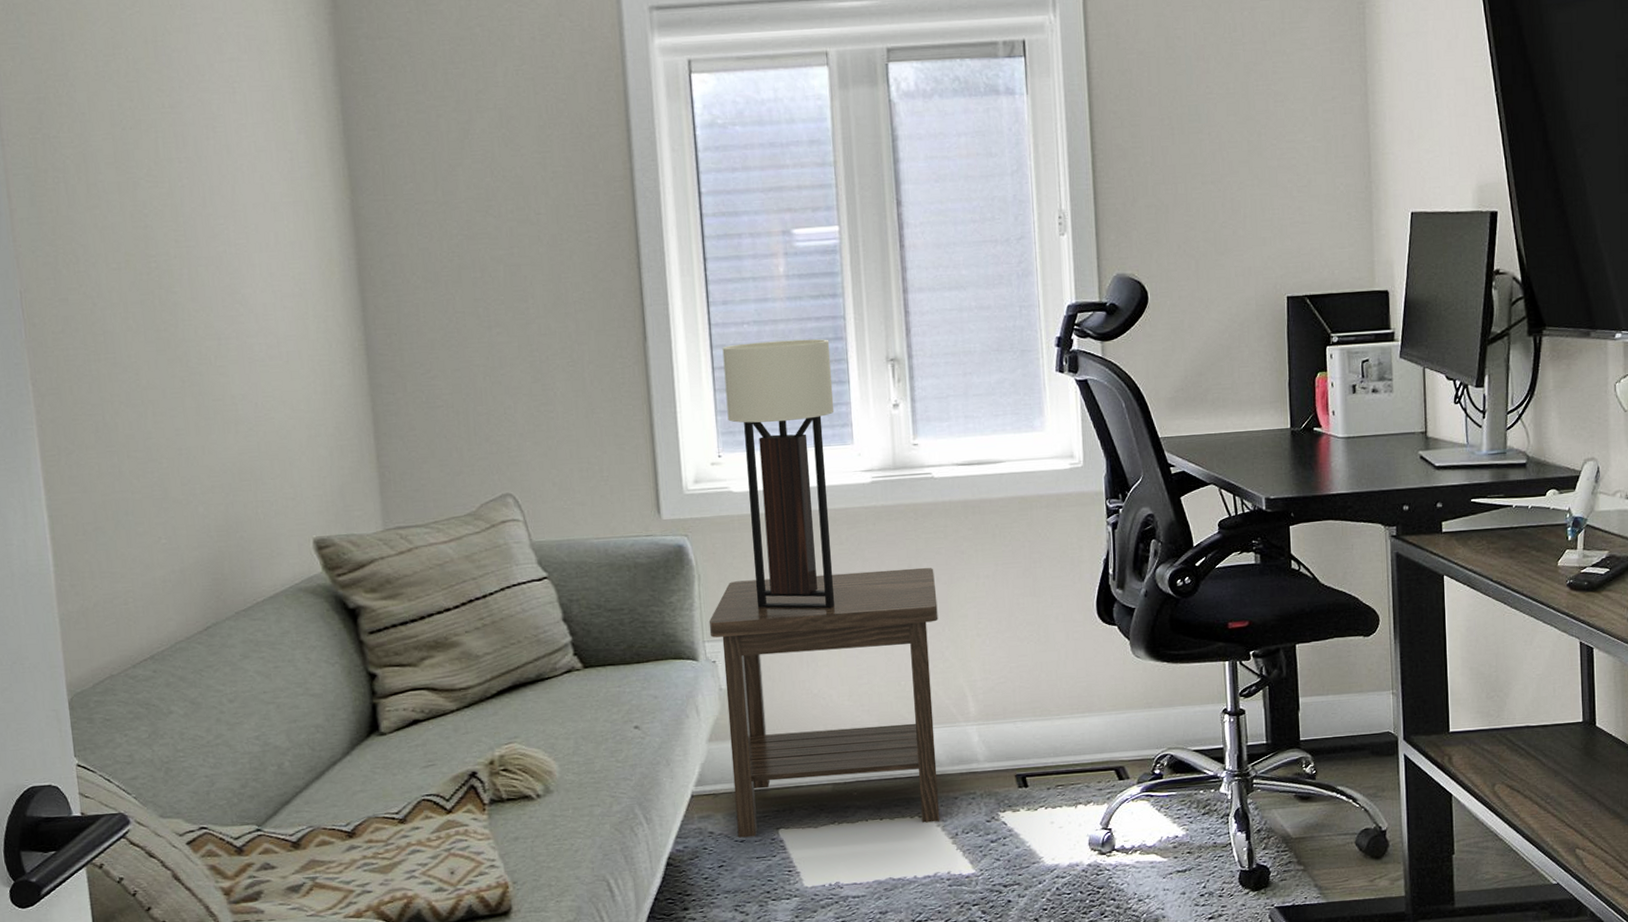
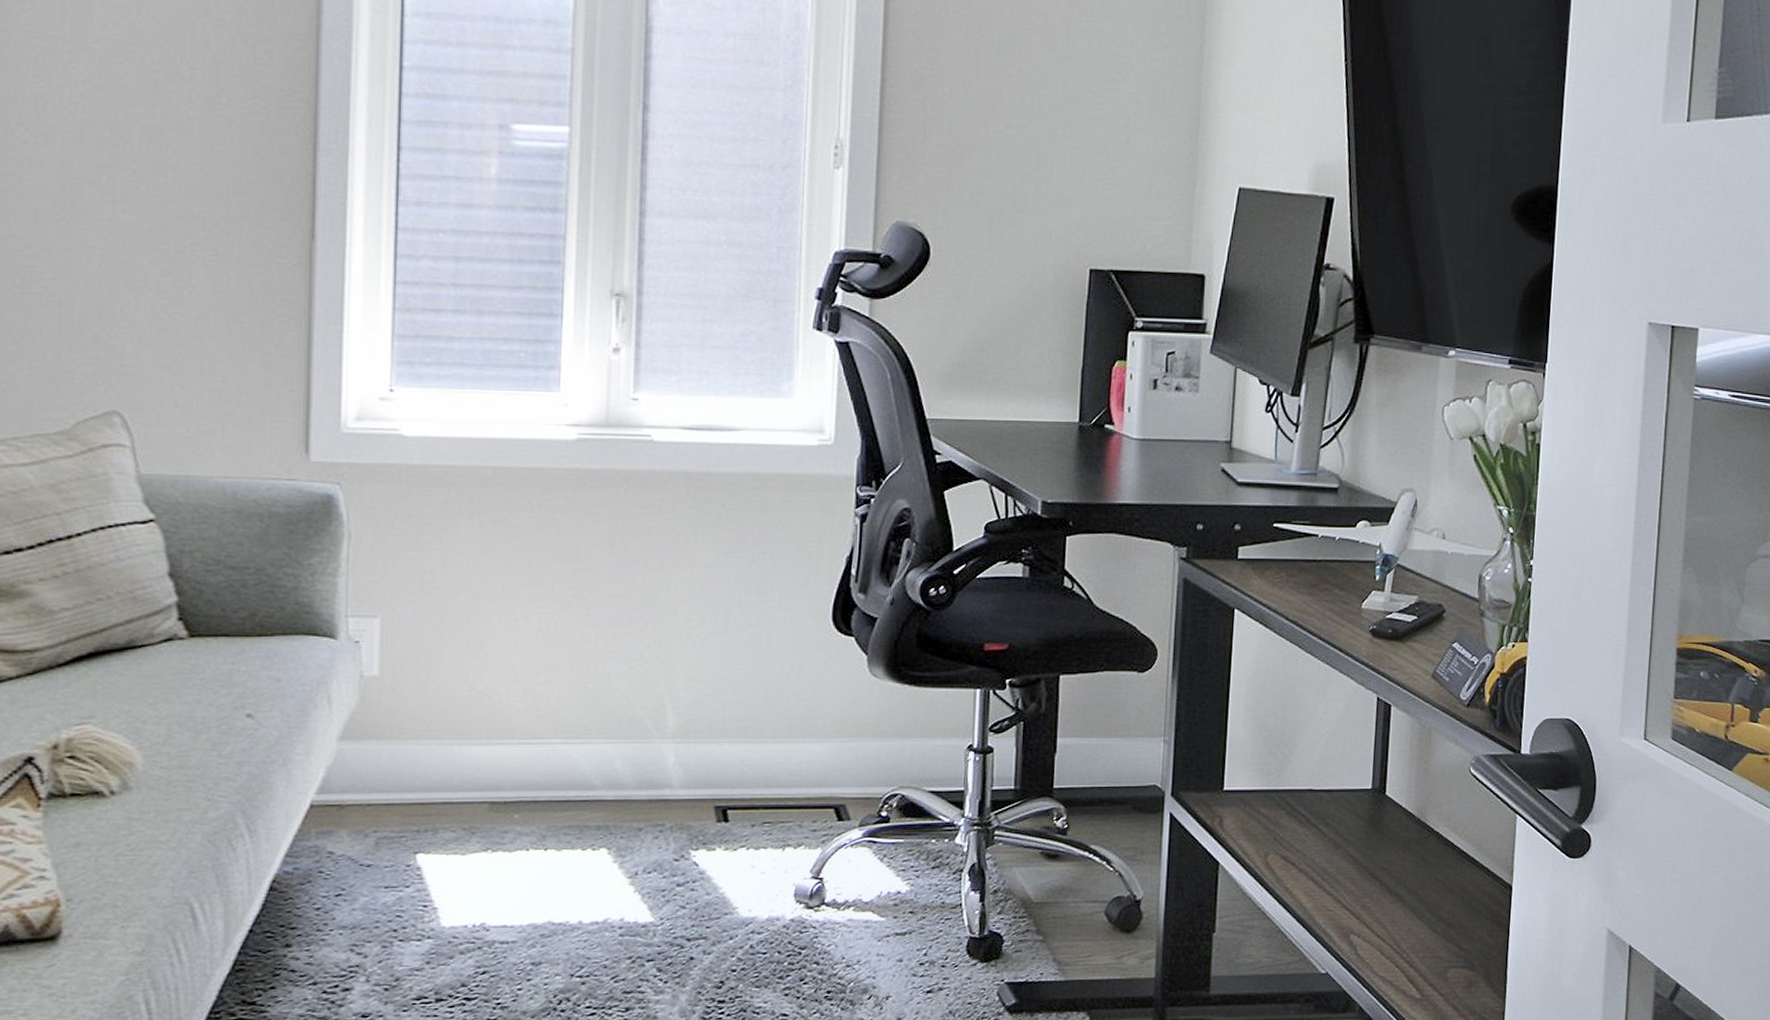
side table: present [709,567,940,838] -> none [355,545,642,861]
table lamp: present [722,339,835,609] -> none [407,255,543,588]

